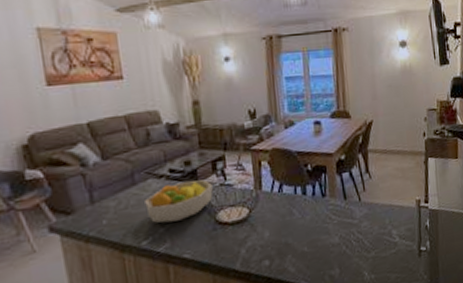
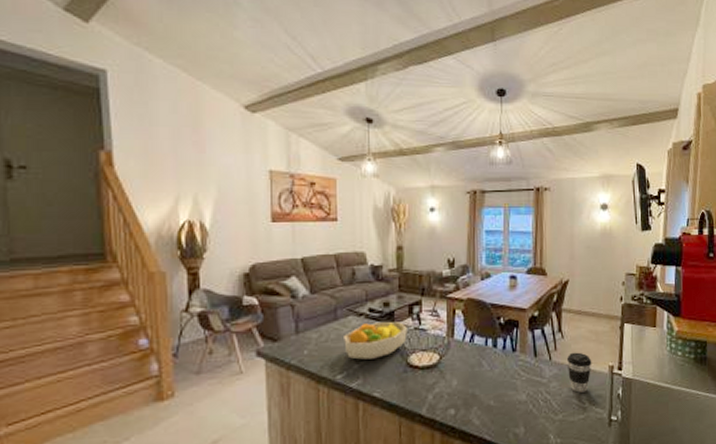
coffee cup: none [375,190,400,229] -> present [566,352,592,393]

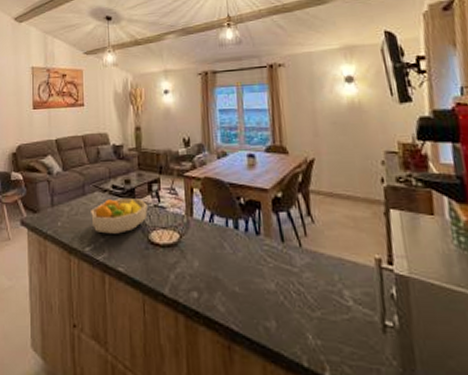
coffee cup: present [566,352,592,393] -> none [319,240,353,288]

